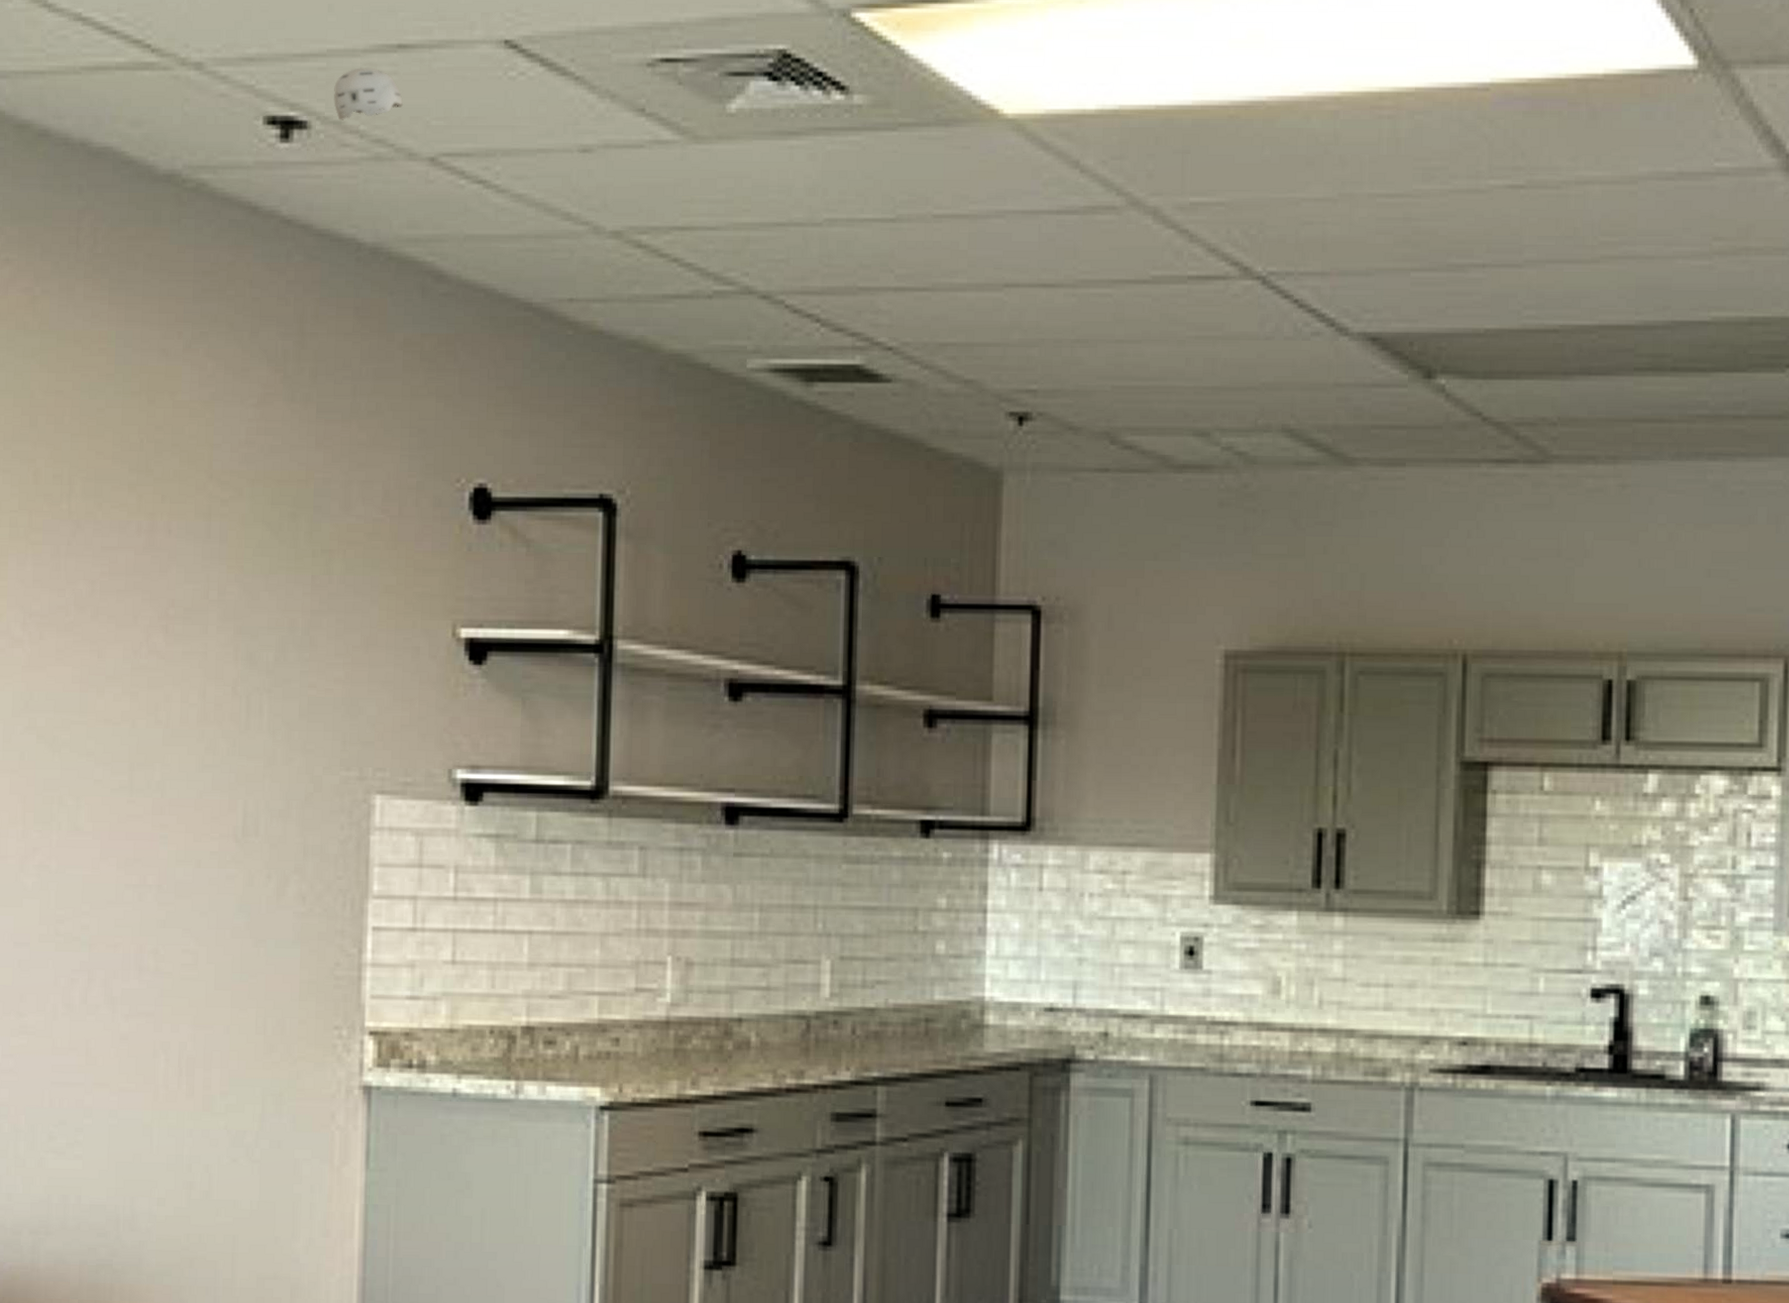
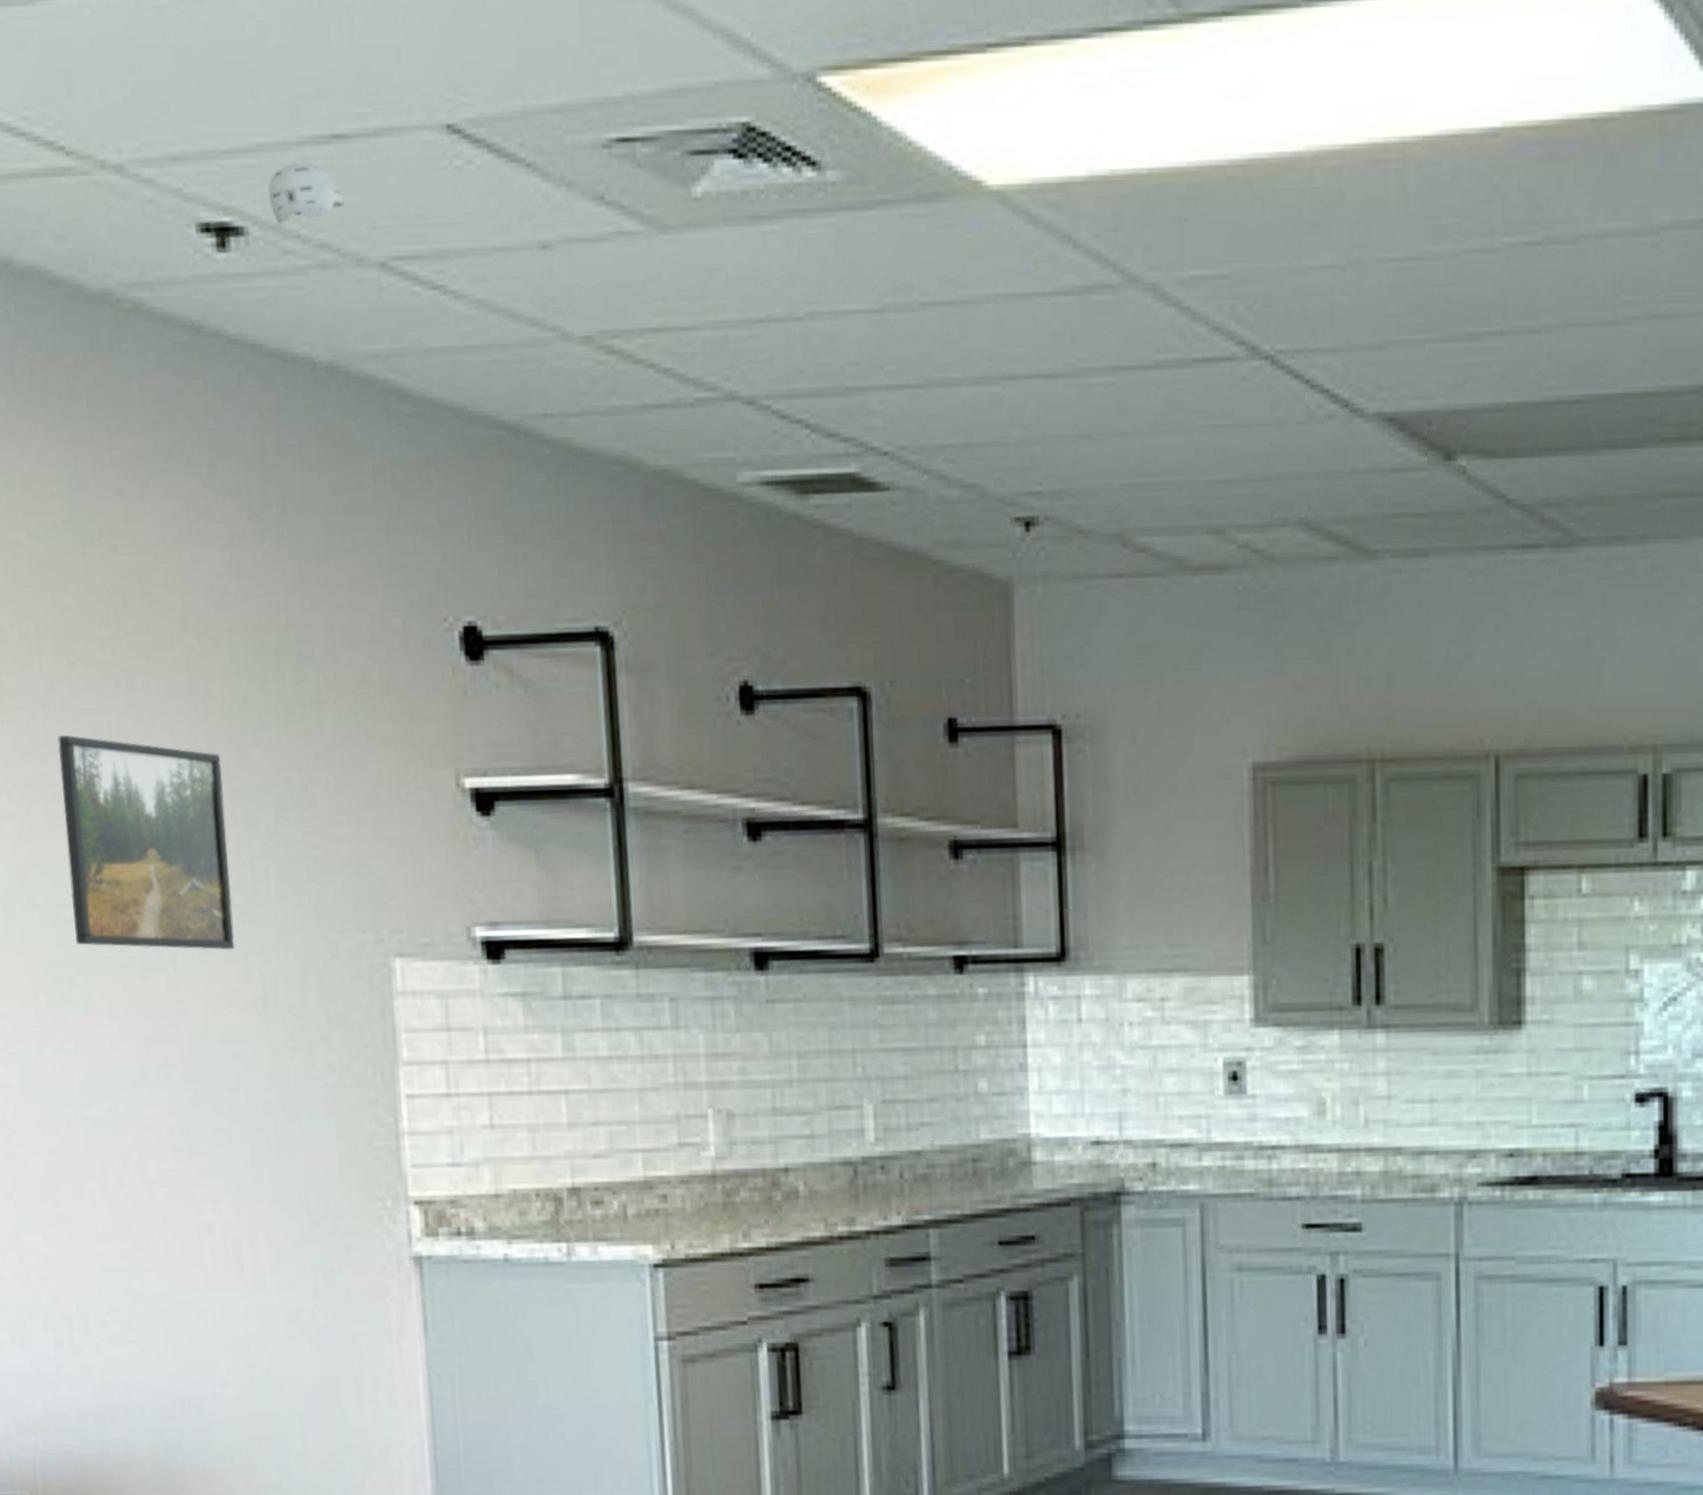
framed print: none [70,571,229,779] -> present [57,735,235,951]

